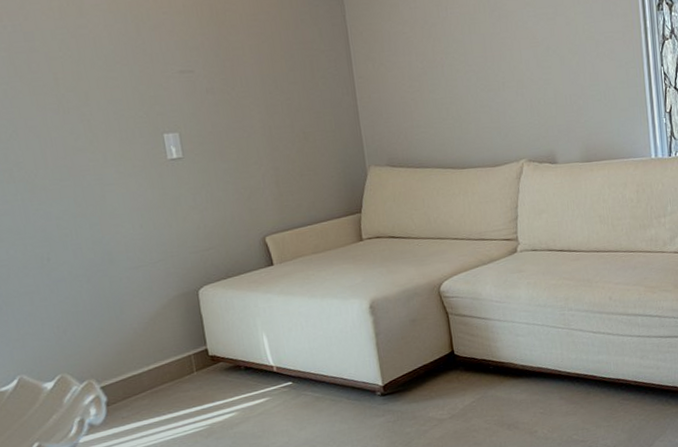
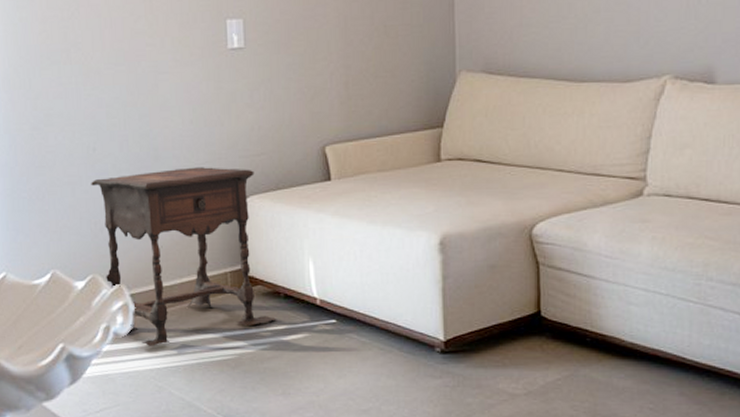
side table: none [49,263,241,431] -> present [91,167,277,346]

